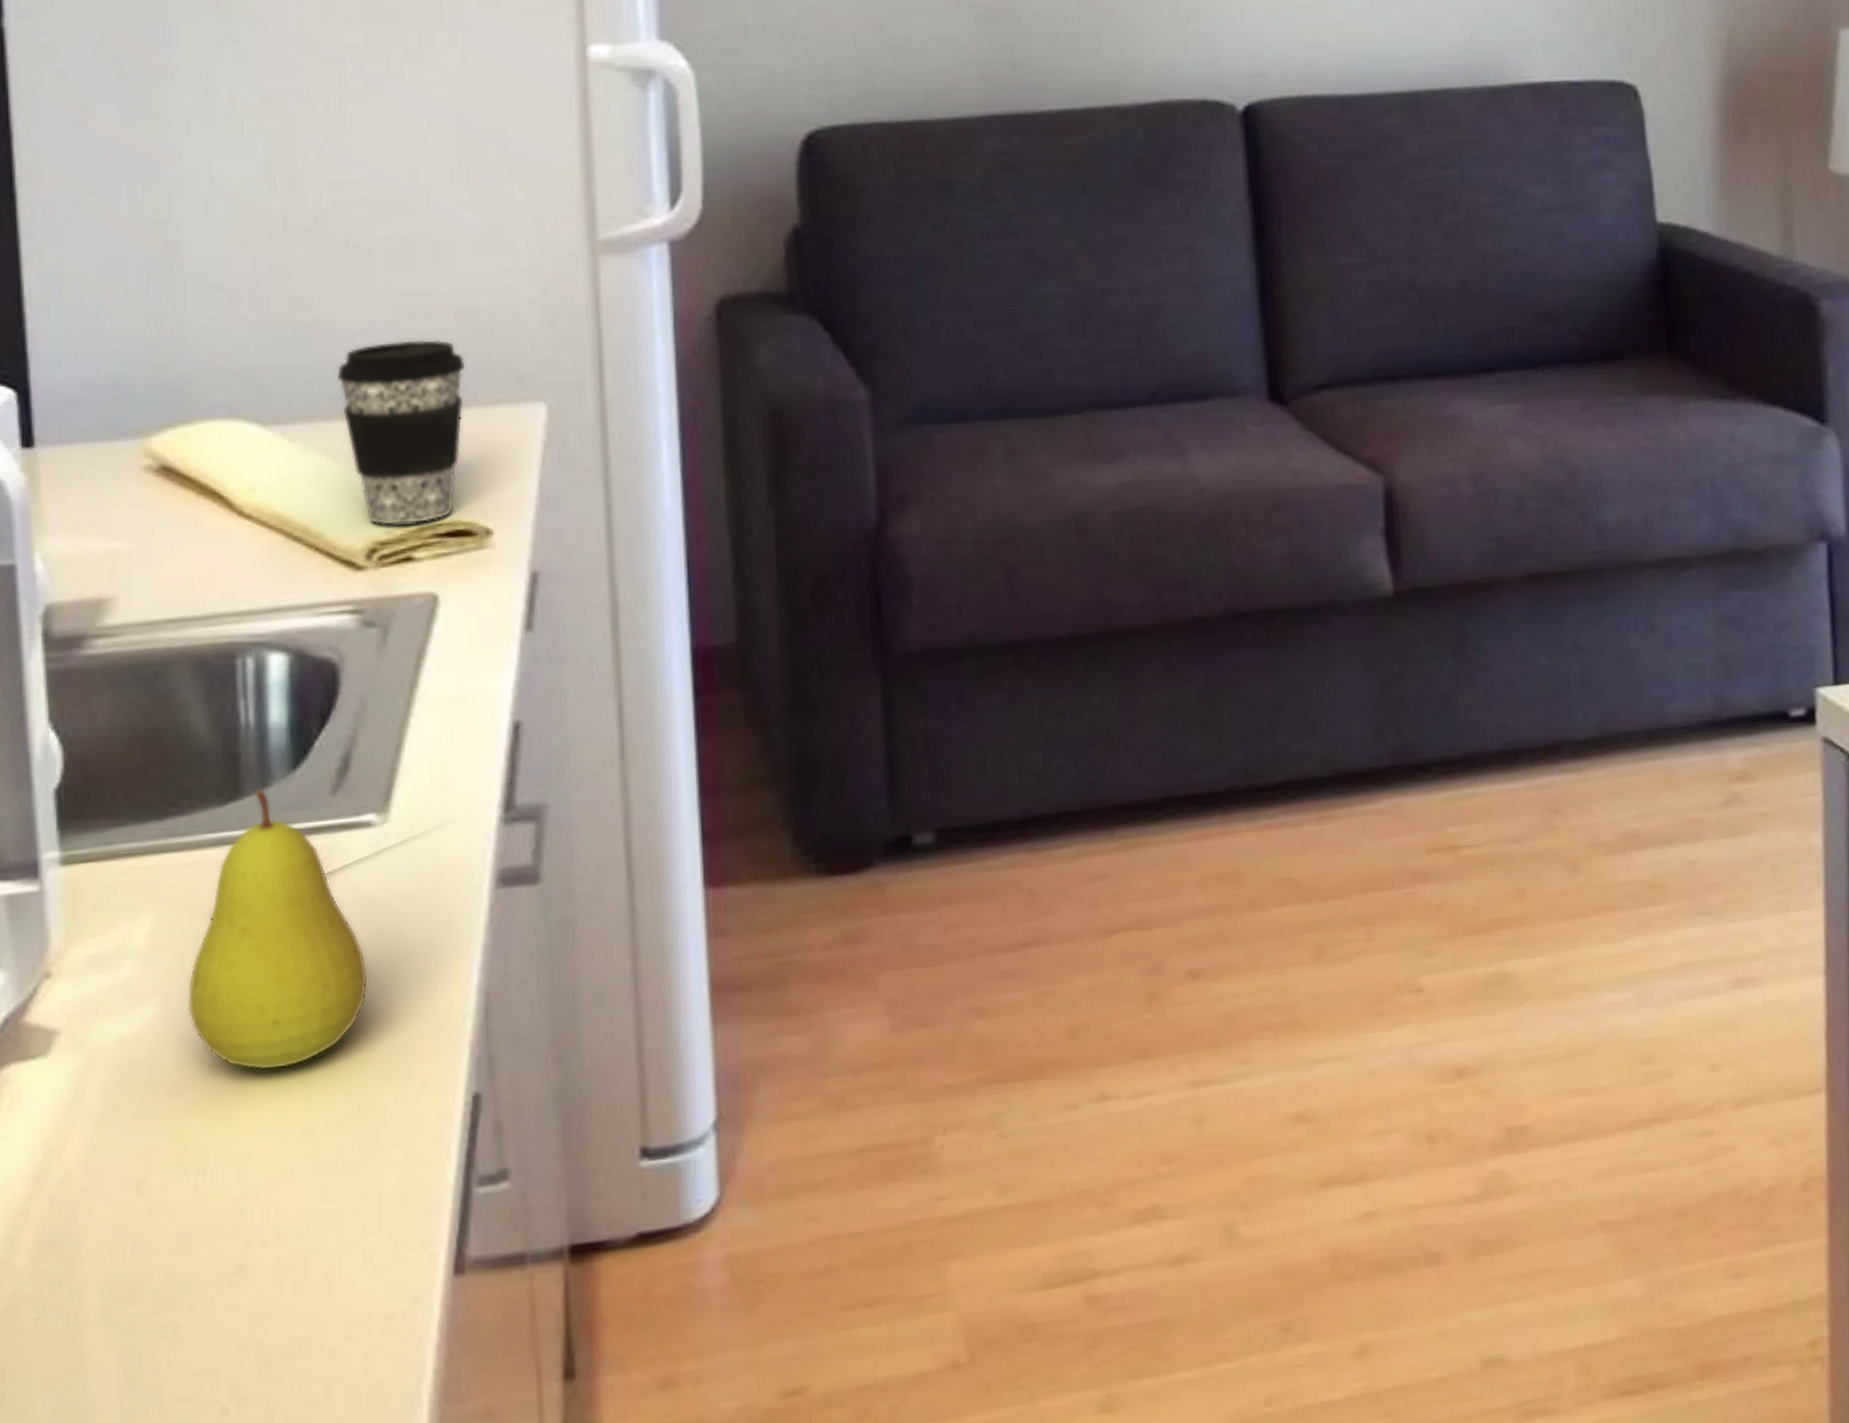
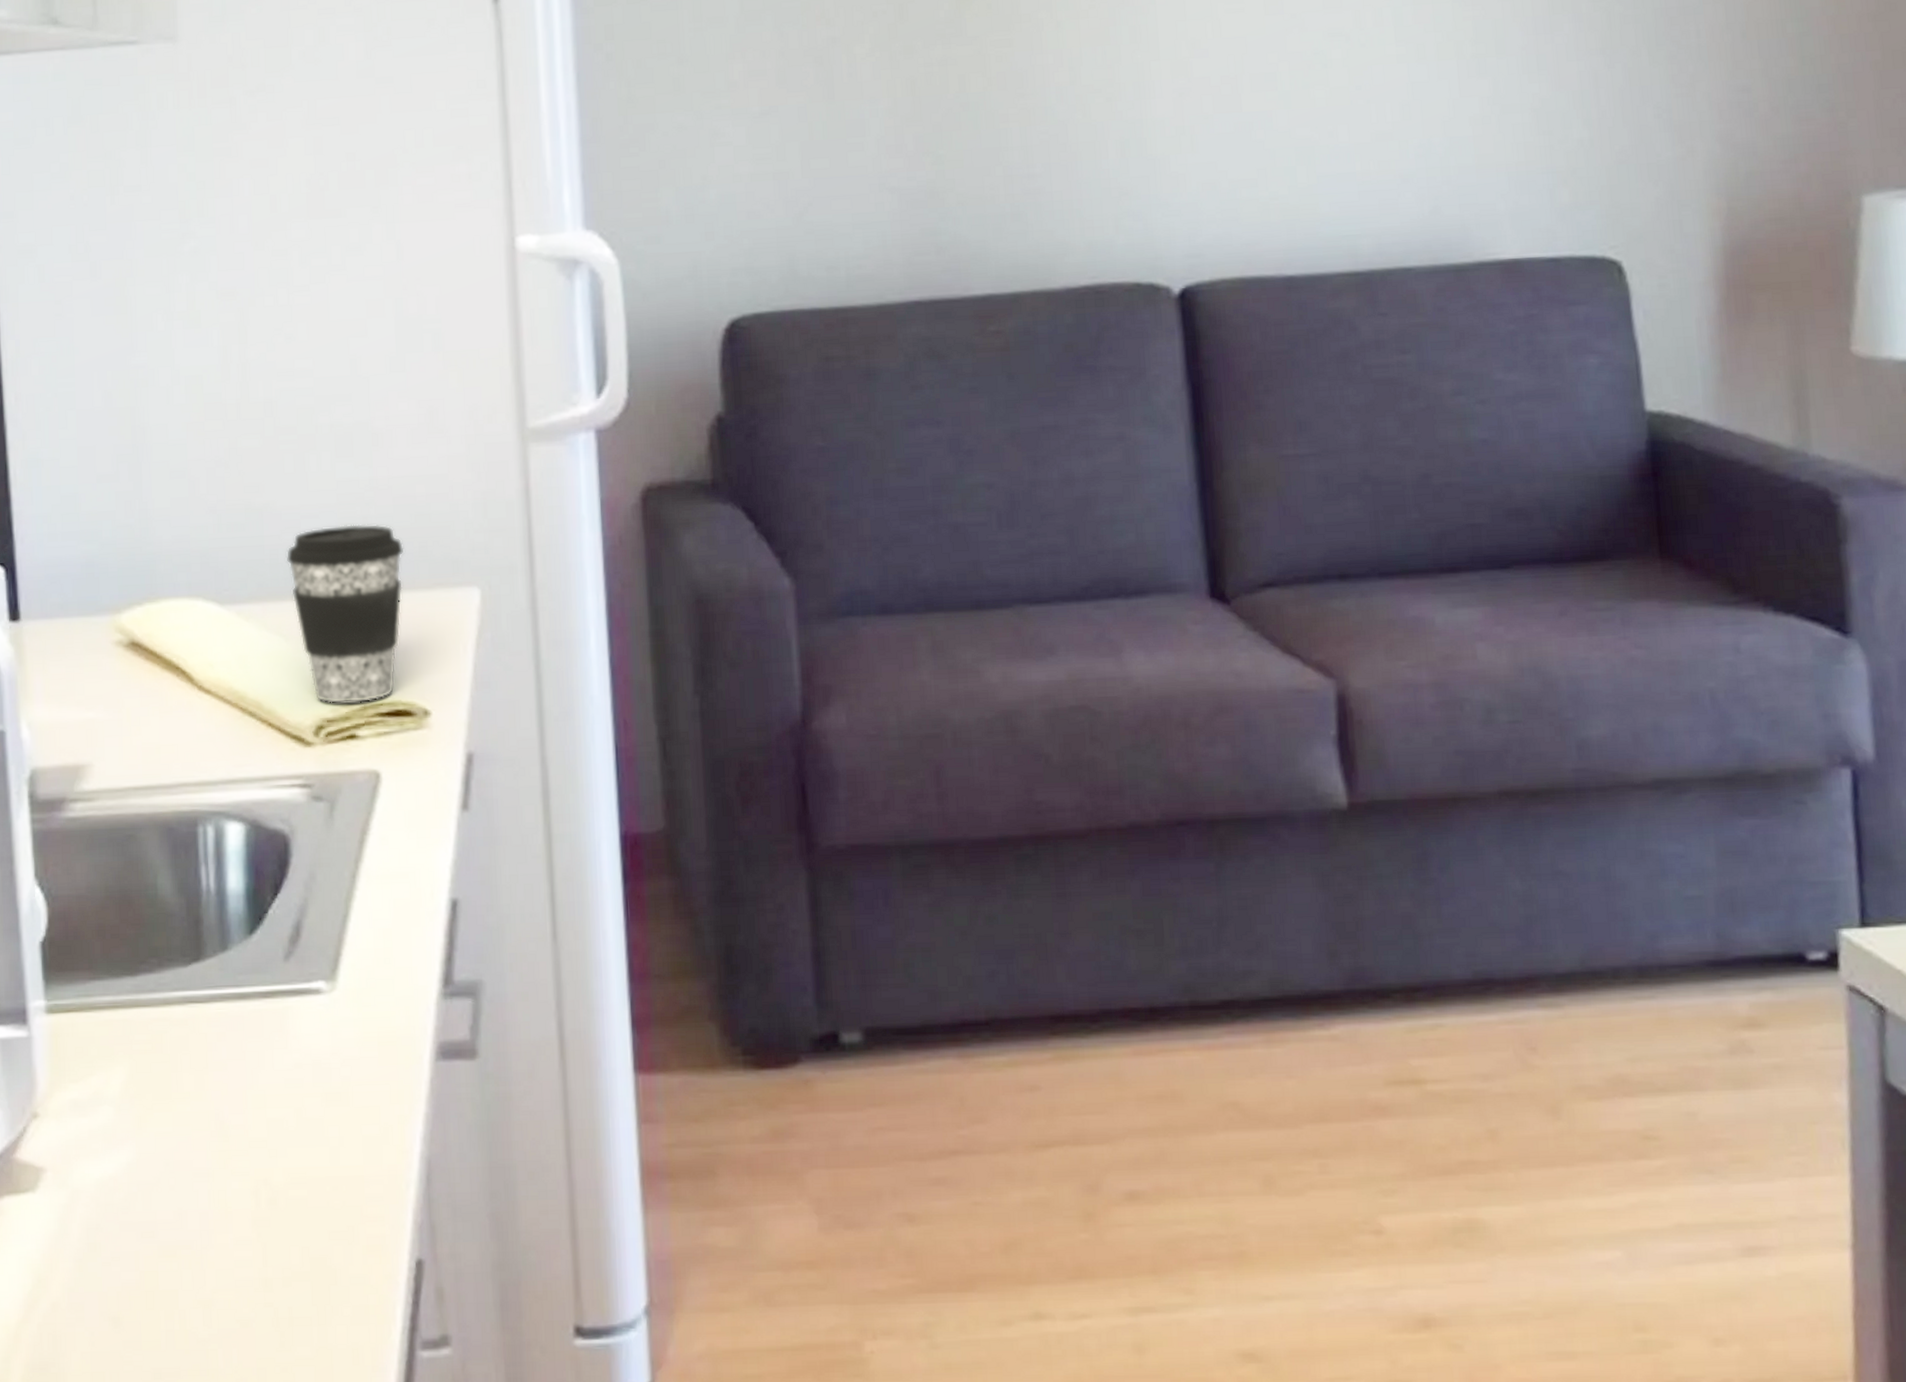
fruit: present [187,788,369,1071] -> none [157,951,320,1221]

